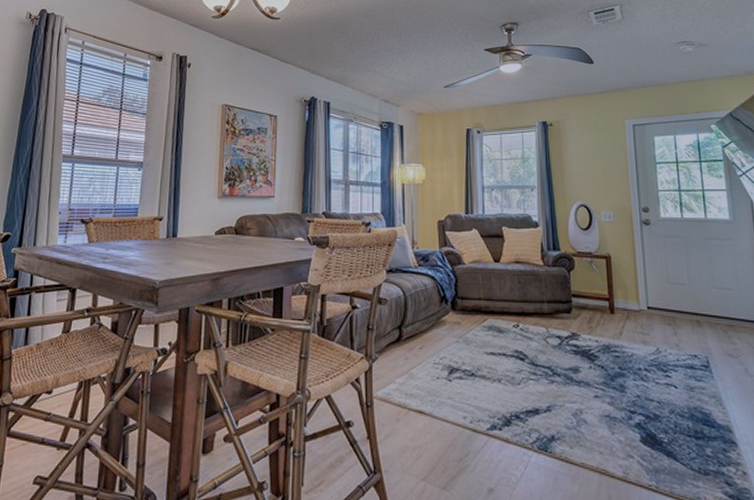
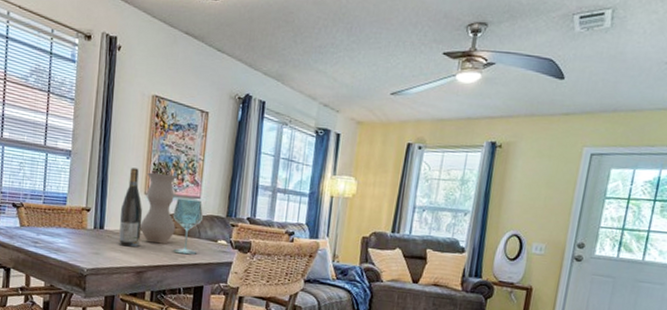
wine bottle: none [193,173,217,253] -> present [119,168,143,247]
vase: none [215,176,251,247] -> present [140,172,177,244]
wine glass: none [247,199,279,256] -> present [172,198,204,255]

